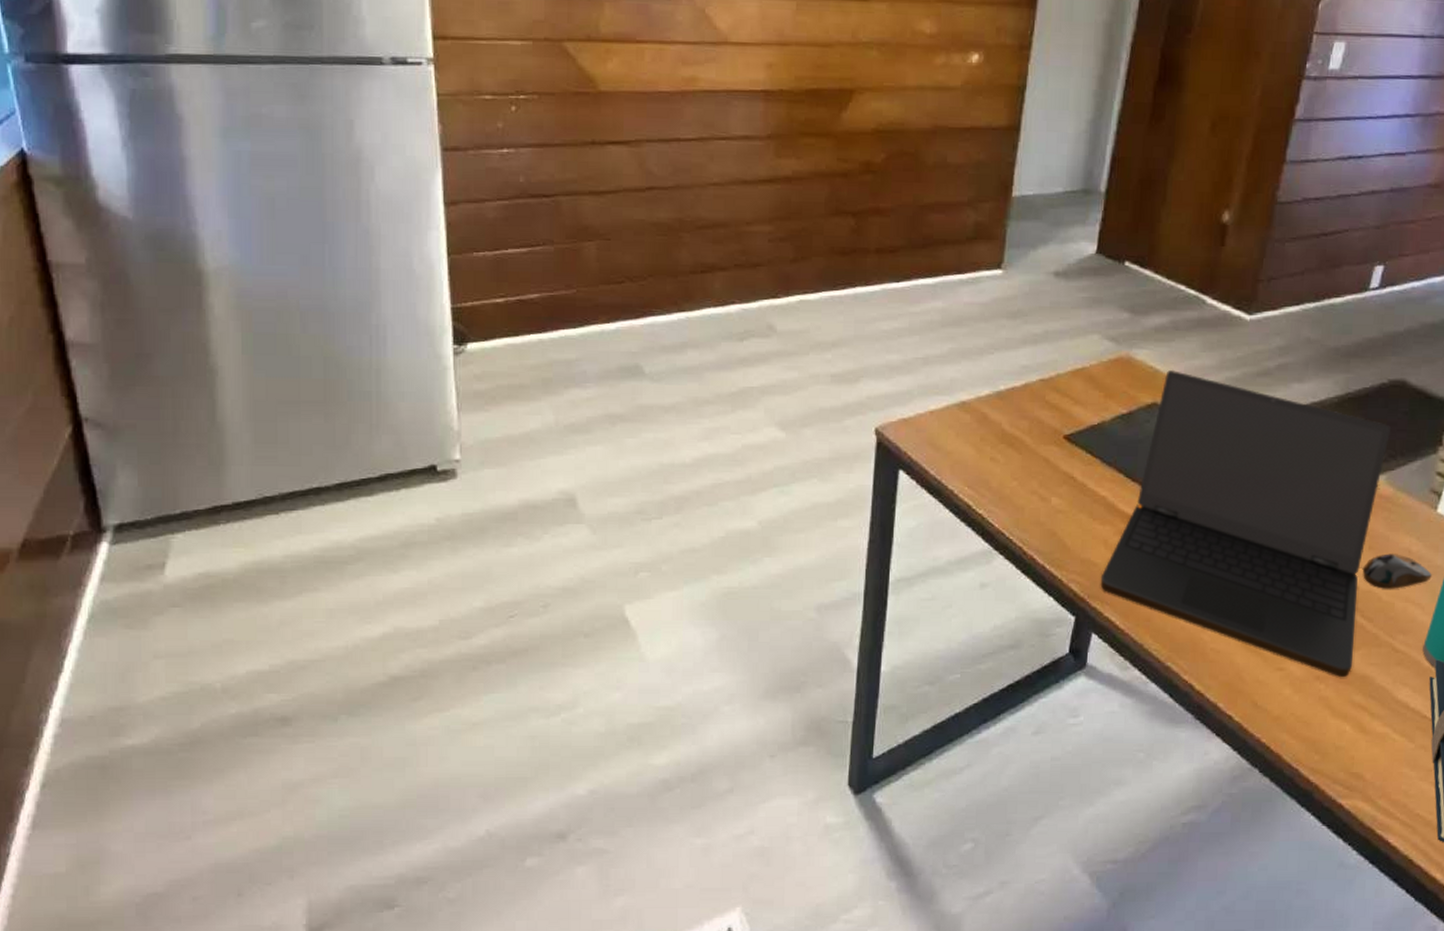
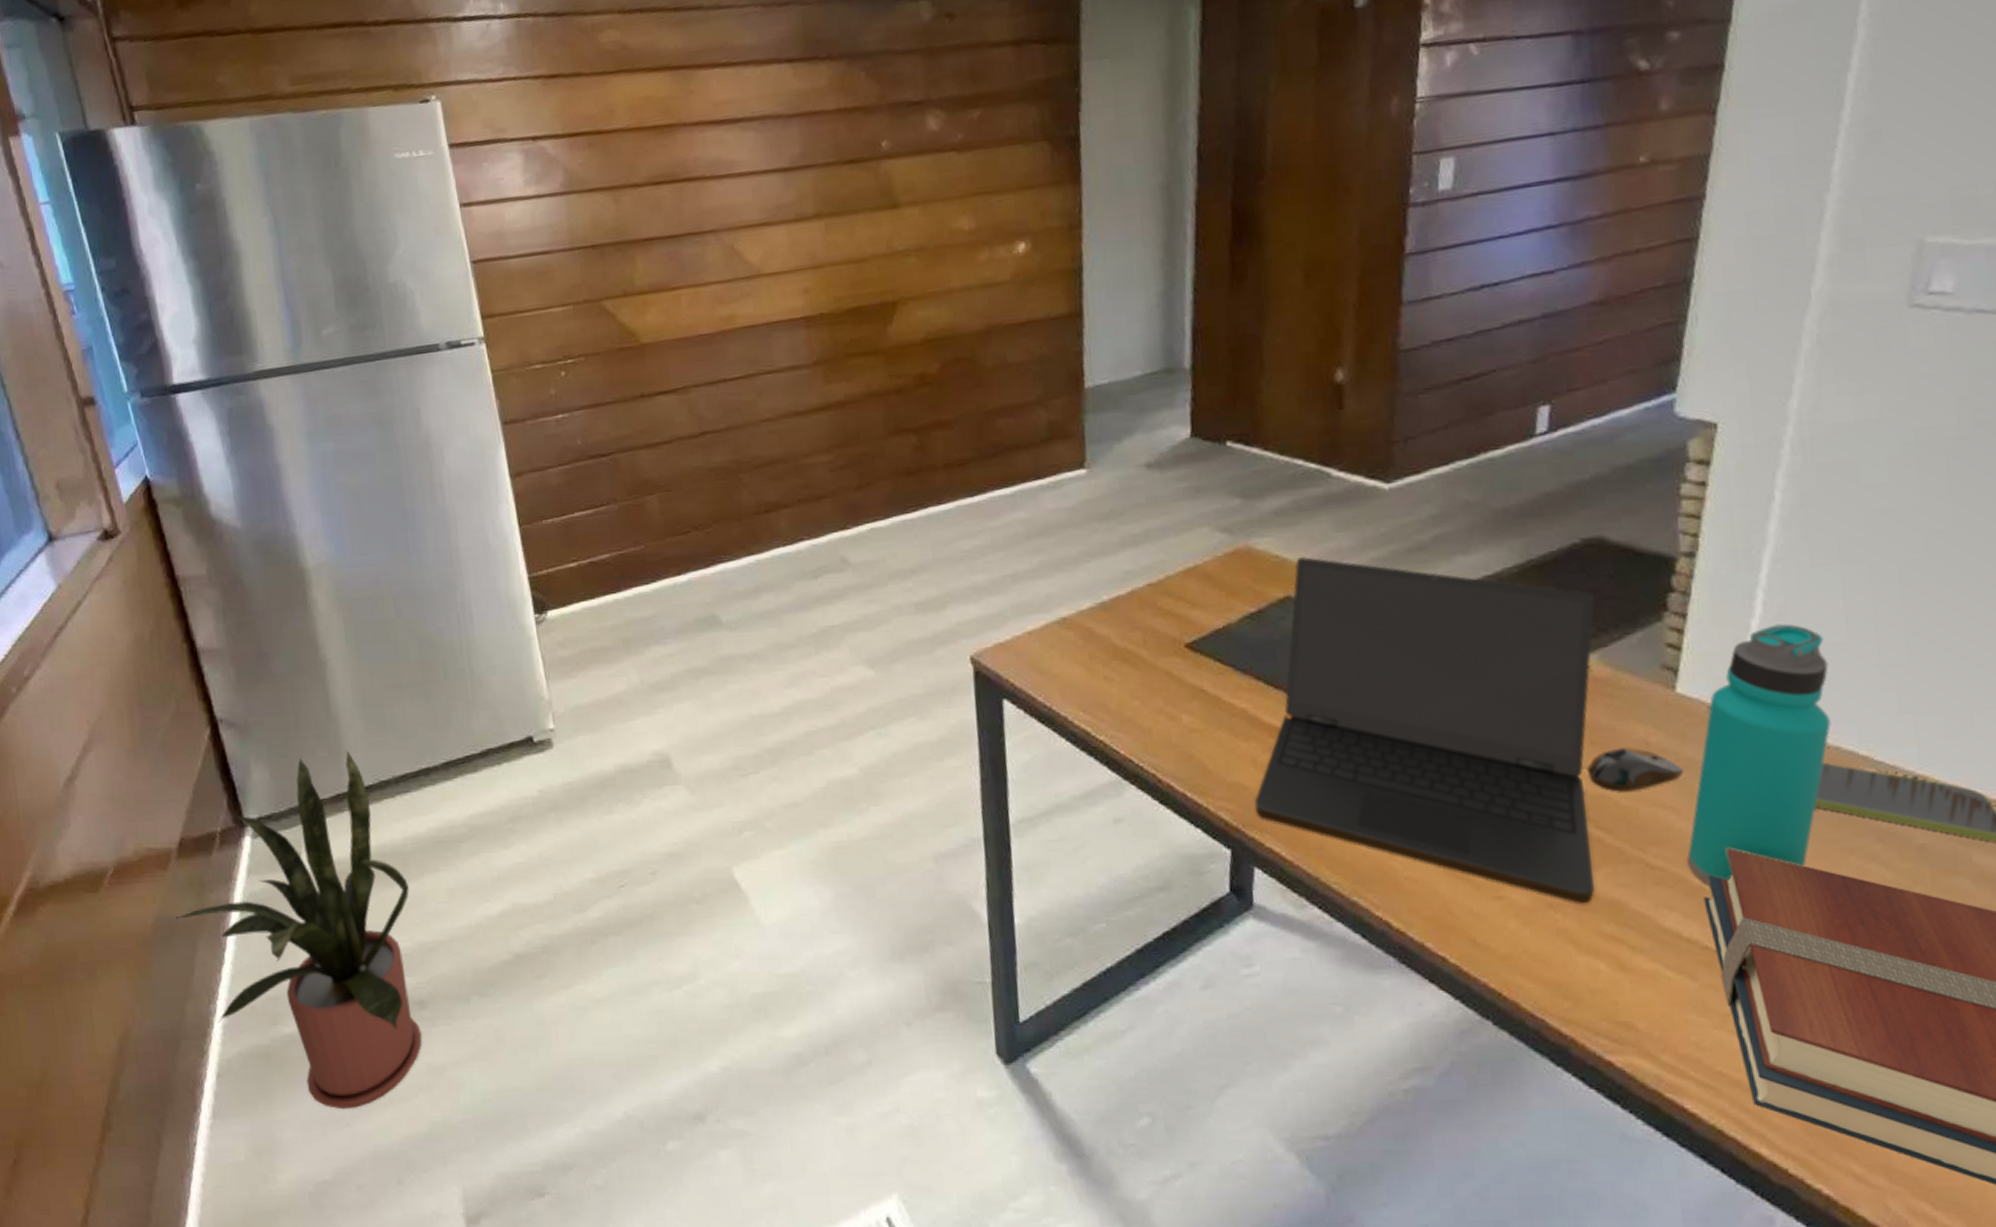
house plant: none [10,463,284,823] -> present [176,751,422,1110]

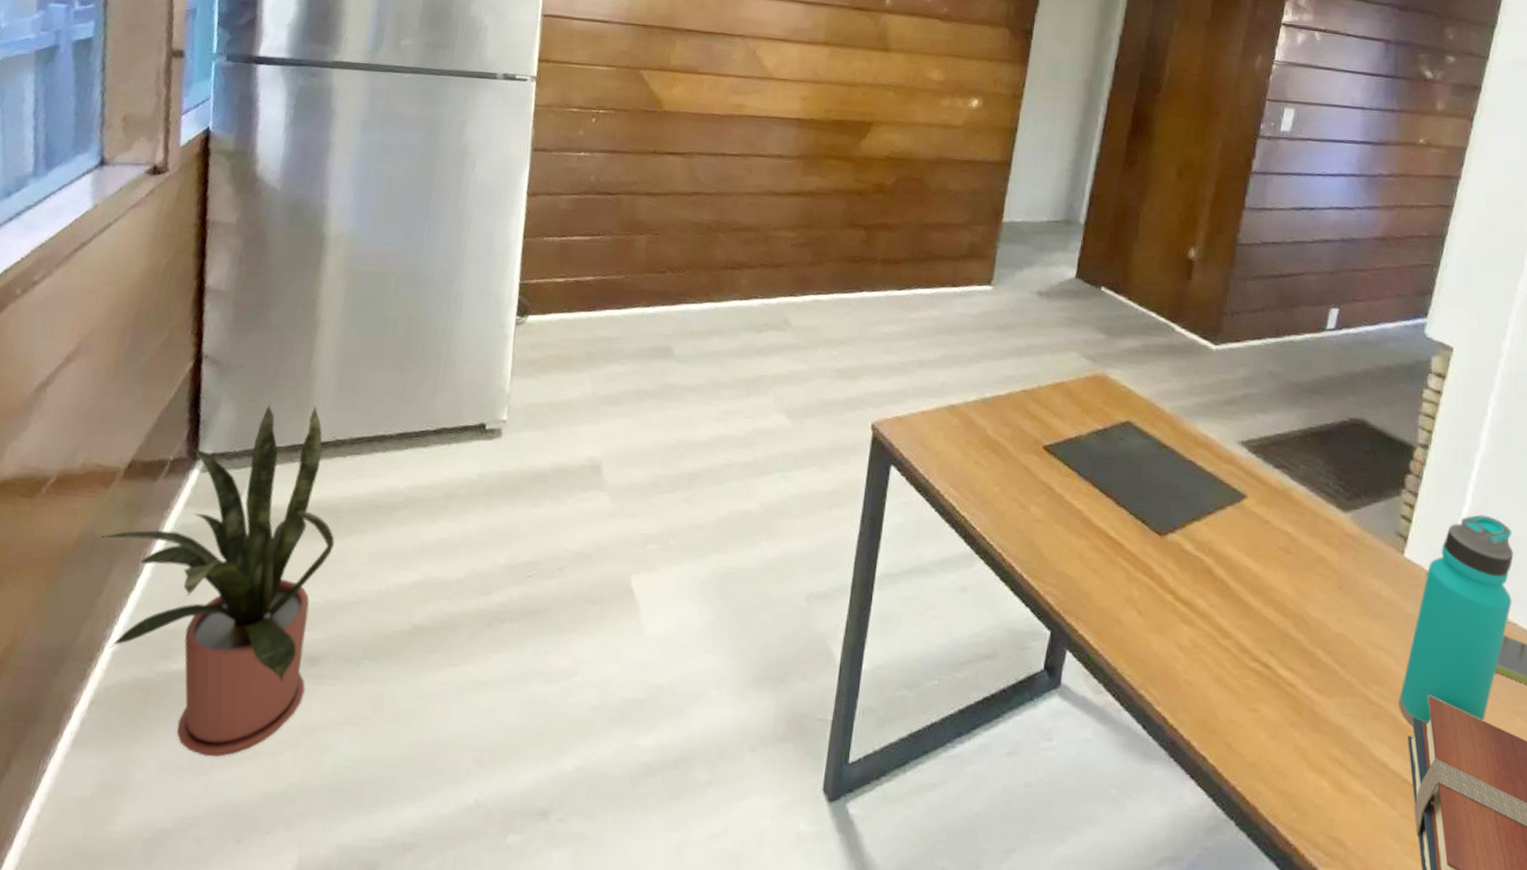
laptop: present [1254,556,1596,903] -> none [1075,390,1354,726]
computer mouse: present [1586,747,1684,792] -> none [1332,595,1403,635]

